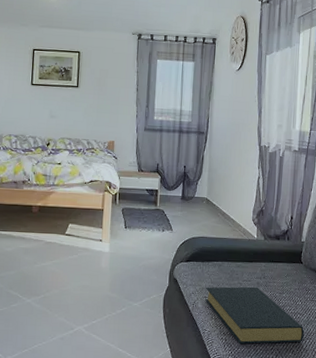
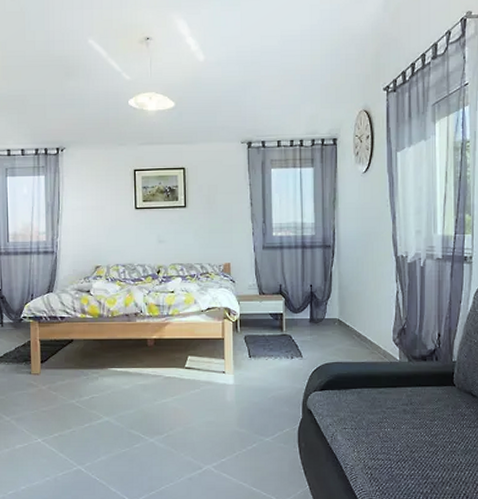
hardback book: present [205,286,305,344] -> none [345,414,463,478]

